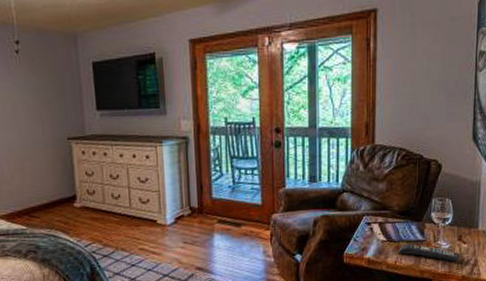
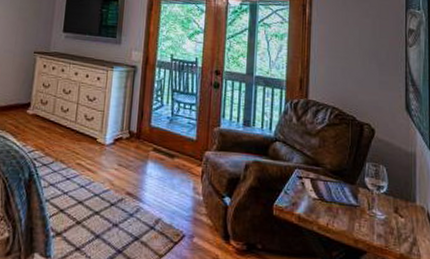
remote control: present [398,243,461,262] -> none [330,205,398,236]

